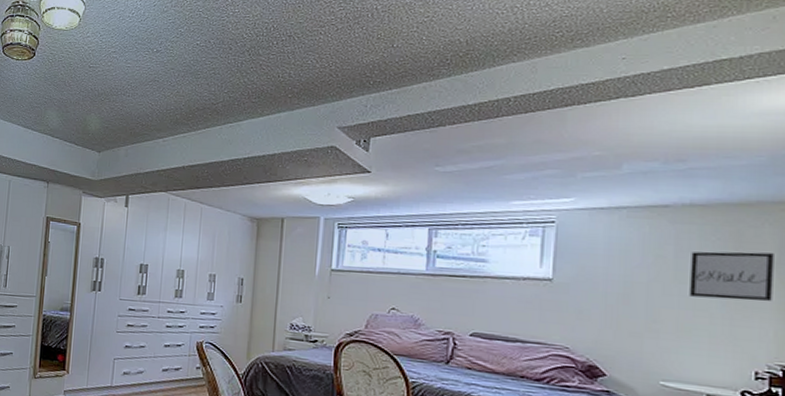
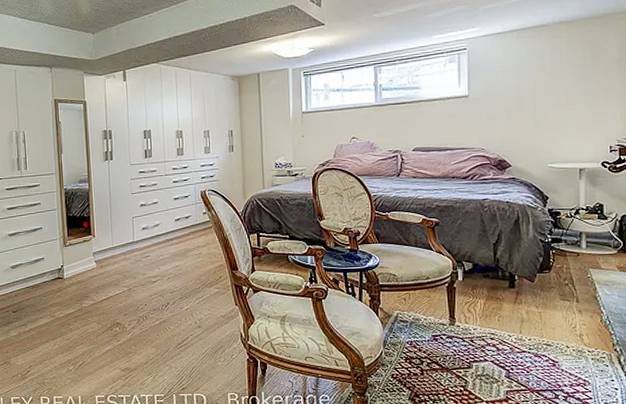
wall art: present [689,251,774,301] -> none [562,53,618,95]

